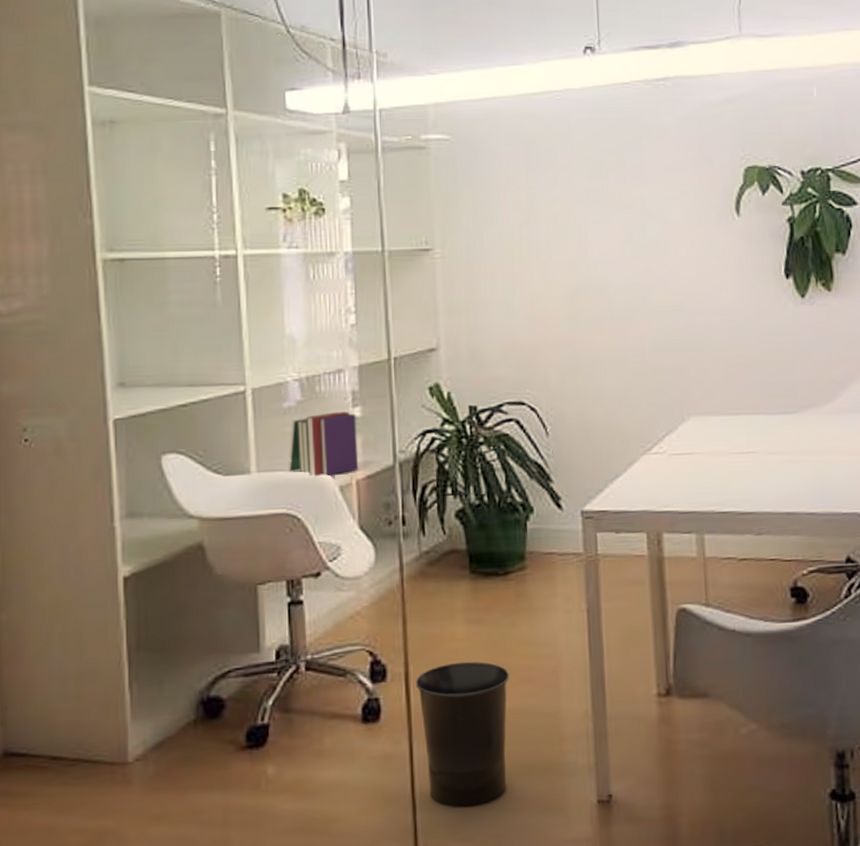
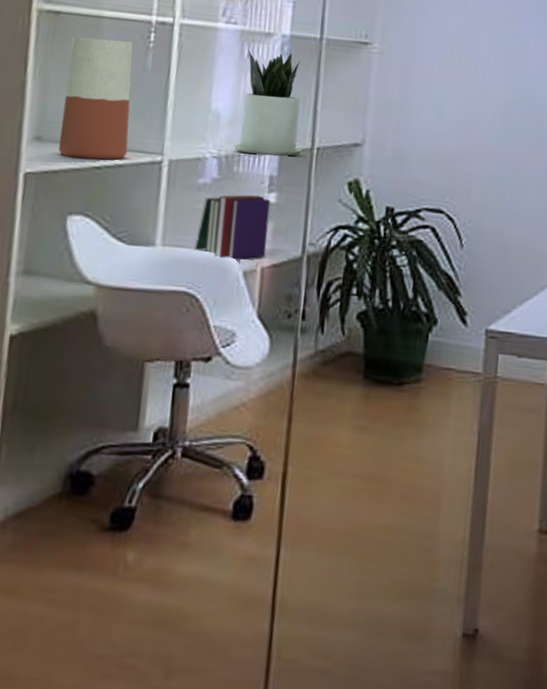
vase: none [140,279,210,398] -> present [58,37,133,160]
planter: none [312,268,380,373] -> present [233,50,302,157]
waste bin: present [415,661,509,807] -> none [290,469,390,622]

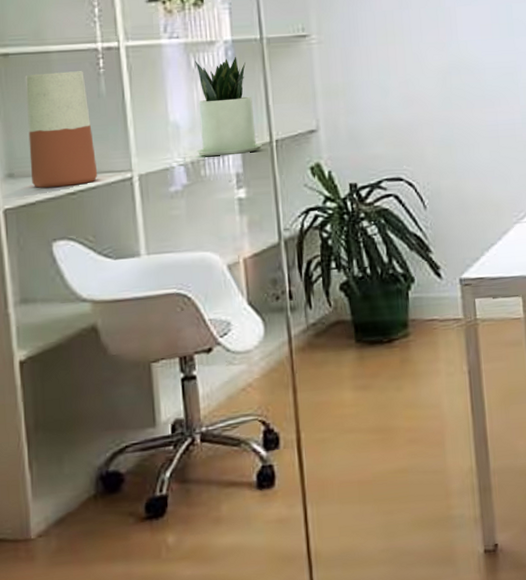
books: present [193,194,271,259] -> none [176,193,245,257]

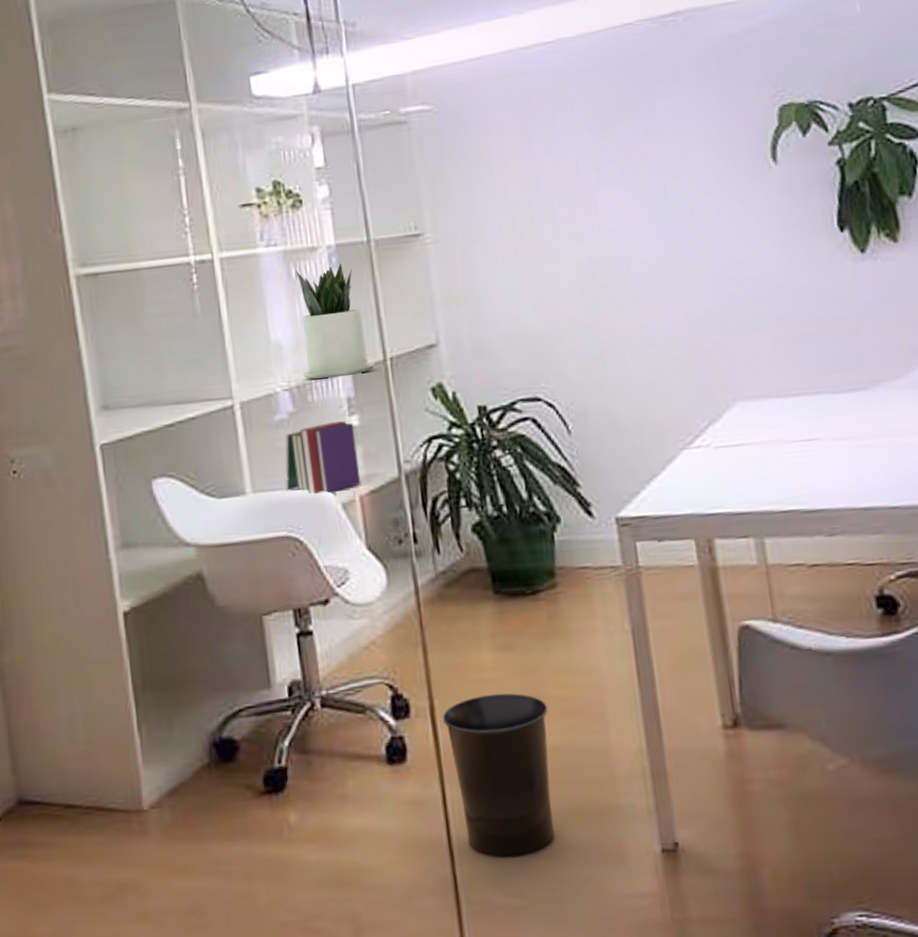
vase: present [25,71,98,188] -> none [115,288,197,420]
books: none [176,193,245,257] -> present [284,421,361,495]
waste bin: none [307,425,397,564] -> present [442,693,554,857]

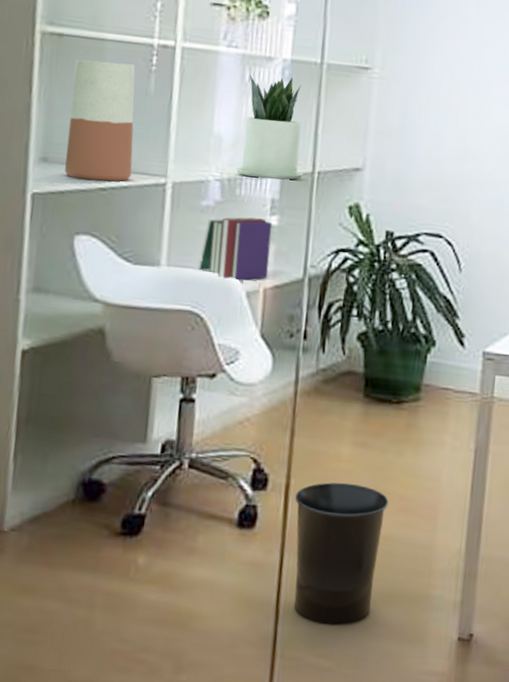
vase: none [115,288,197,420] -> present [65,59,136,182]

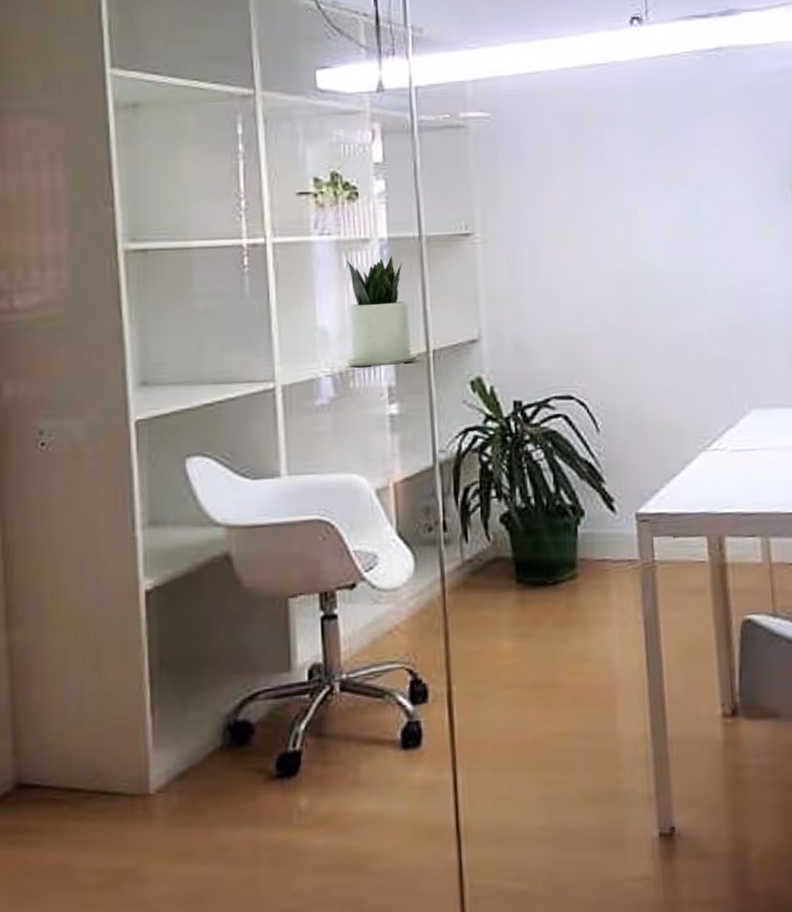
vase: present [65,59,136,182] -> none [164,269,238,398]
books: present [198,217,273,280] -> none [320,408,396,480]
waste bin: present [293,482,389,625] -> none [458,680,561,842]

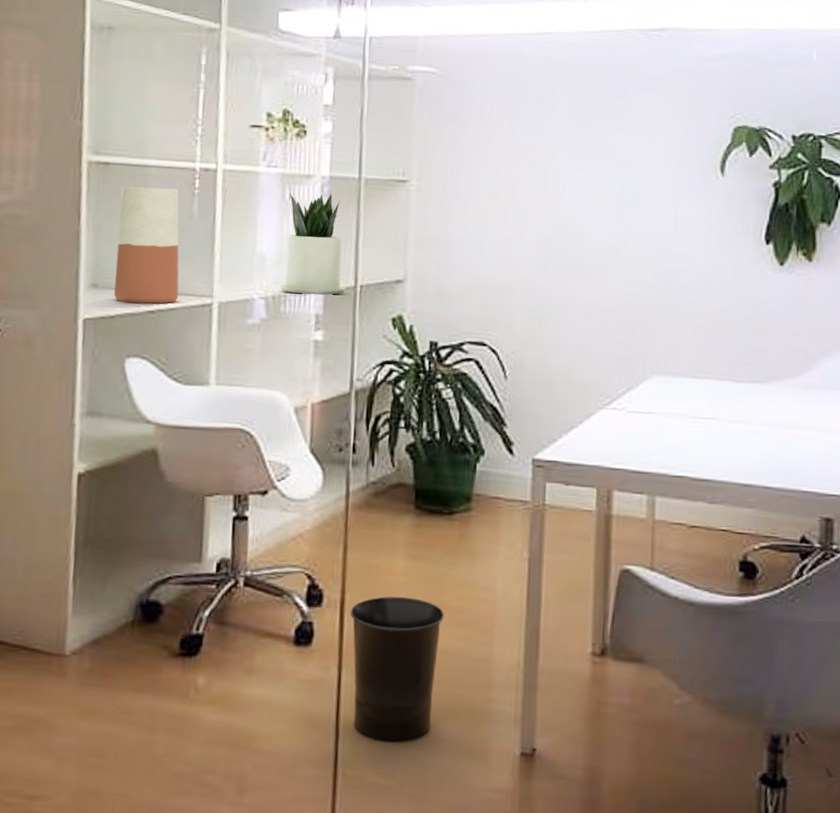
vase: none [164,269,238,398] -> present [114,187,179,304]
waste bin: none [458,680,561,842] -> present [350,596,444,742]

